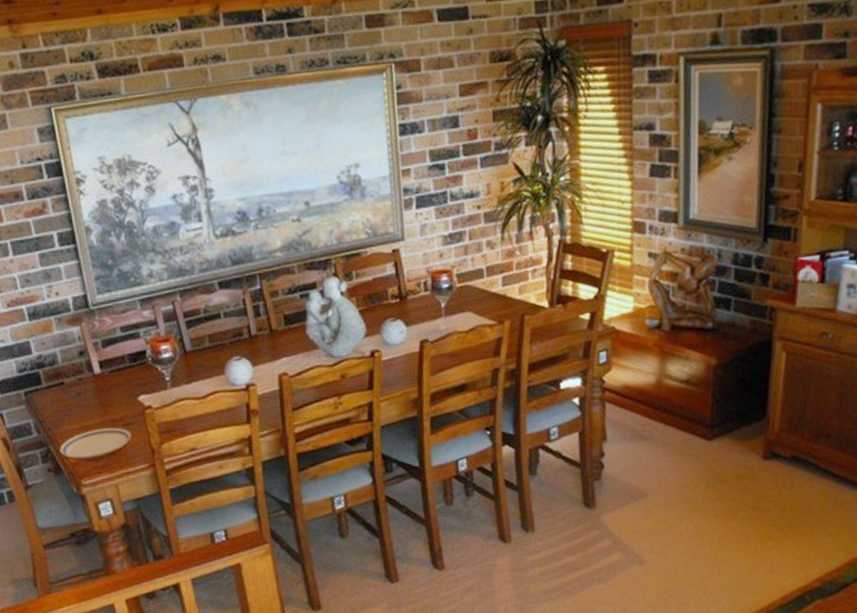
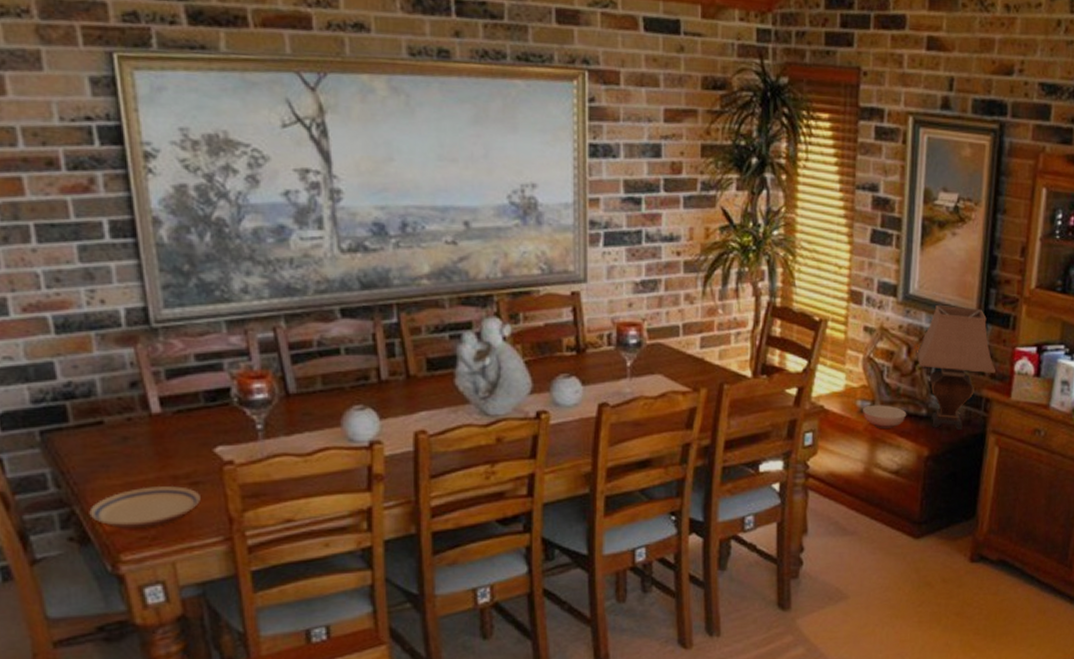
bowl: none [652,321,694,344] -> present [863,405,907,430]
table lamp: none [699,225,779,339] -> present [916,305,995,429]

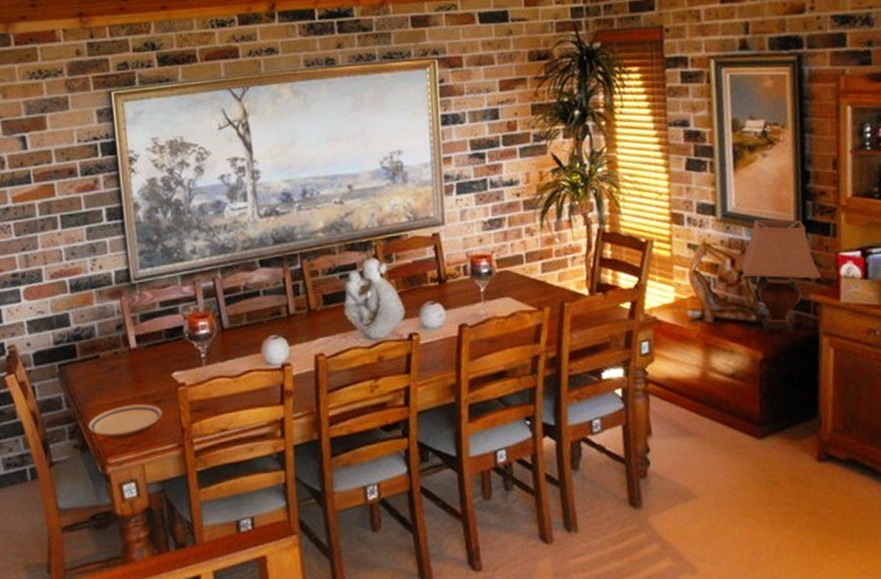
bowl: present [863,405,907,430] -> none [694,313,737,336]

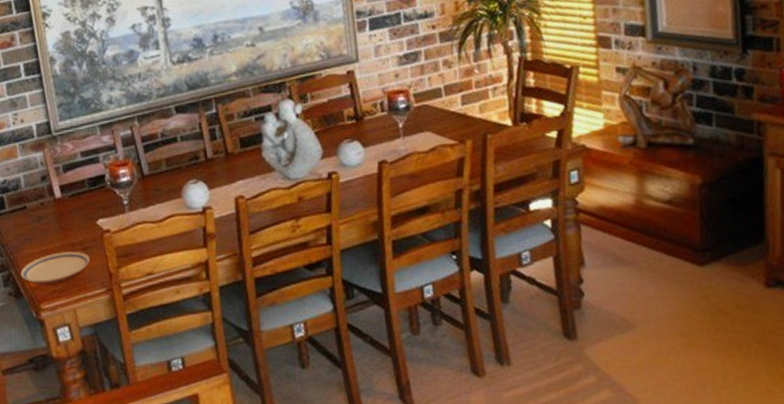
table lamp: present [739,219,821,333] -> none [673,36,764,156]

